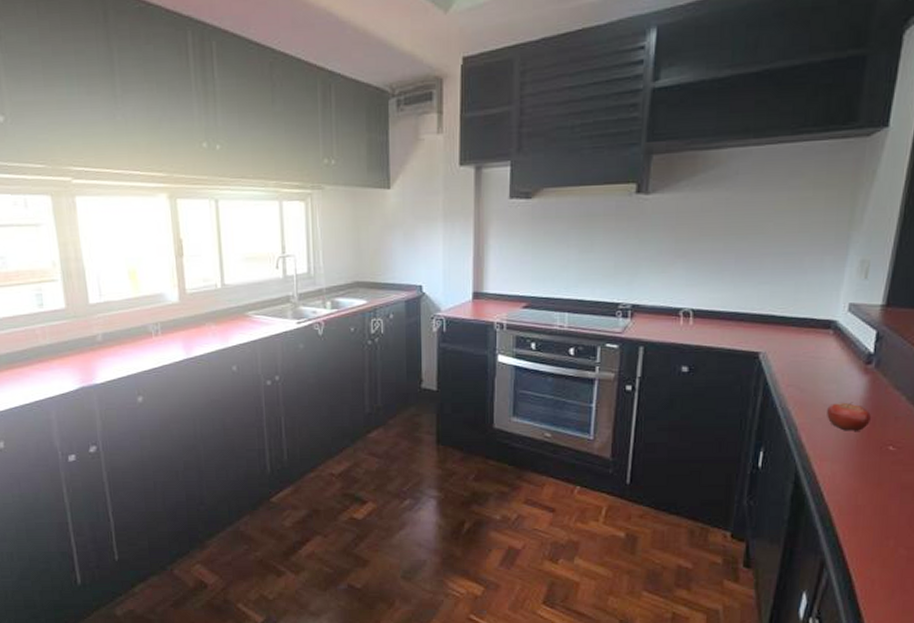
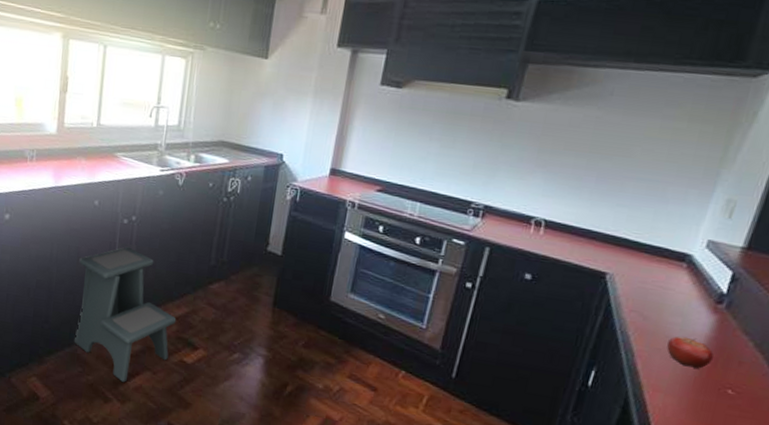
step stool: none [226,409,340,552] -> present [73,246,177,382]

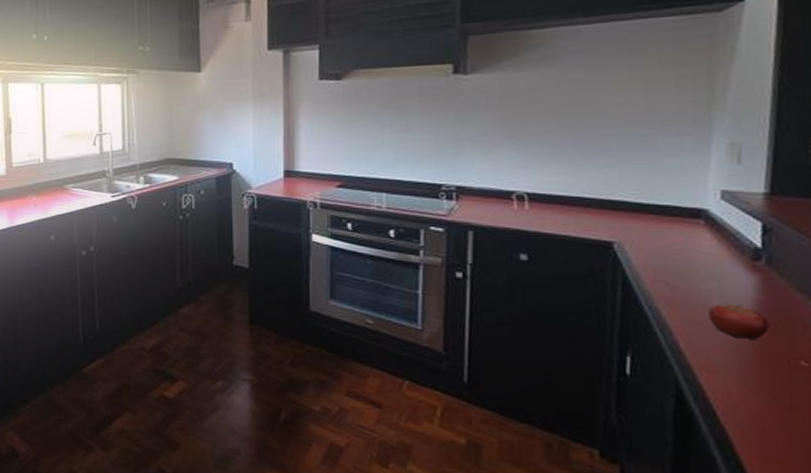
step stool: present [73,246,177,382] -> none [43,279,150,427]

